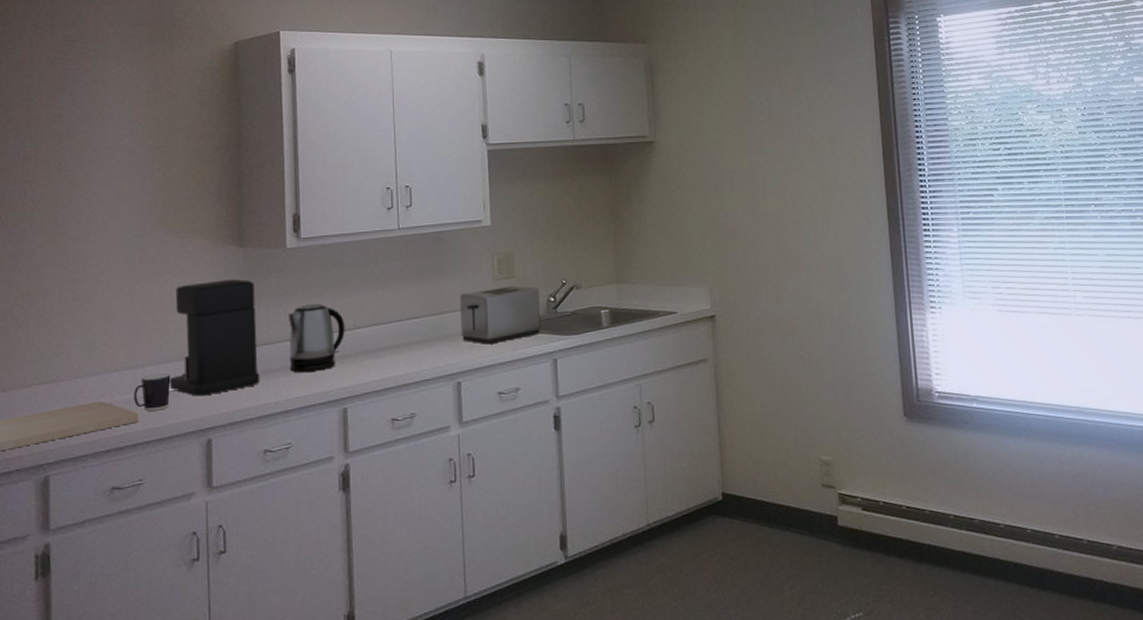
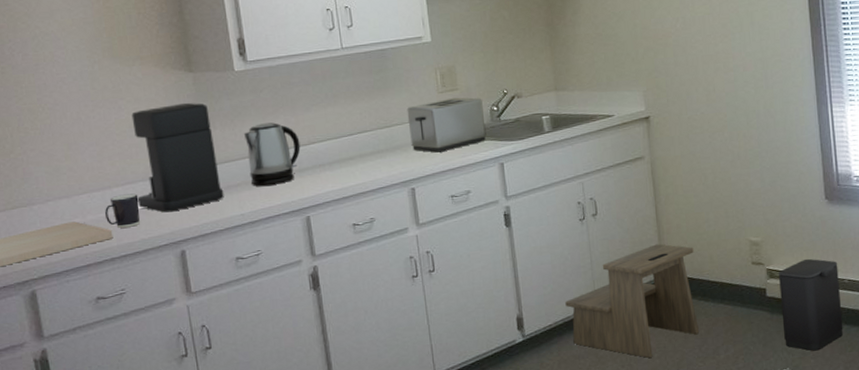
step stool: none [614,458,762,592] -> present [565,244,700,359]
pedal bin: none [850,483,924,594] -> present [778,258,843,351]

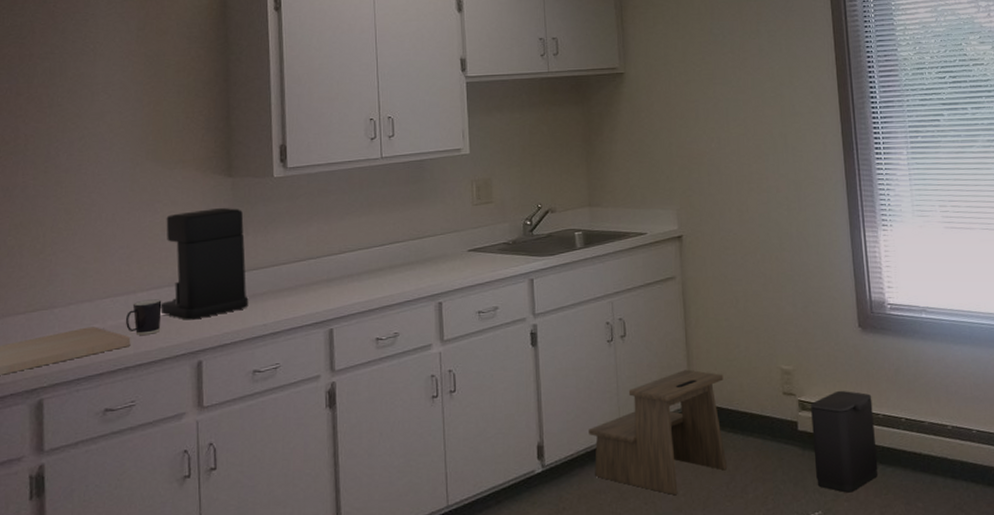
kettle: present [243,122,301,186] -> none [275,230,331,295]
toaster: present [407,97,487,153] -> none [440,210,518,266]

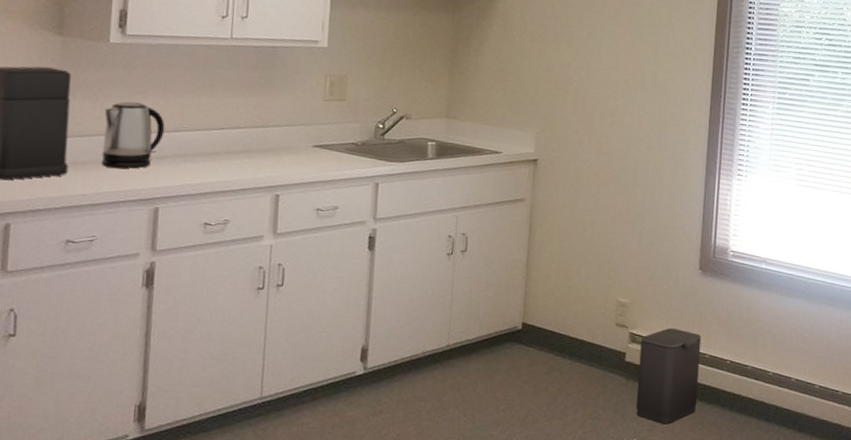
kettle: none [275,230,331,295] -> present [100,101,165,169]
step stool: present [589,369,728,496] -> none [416,291,560,410]

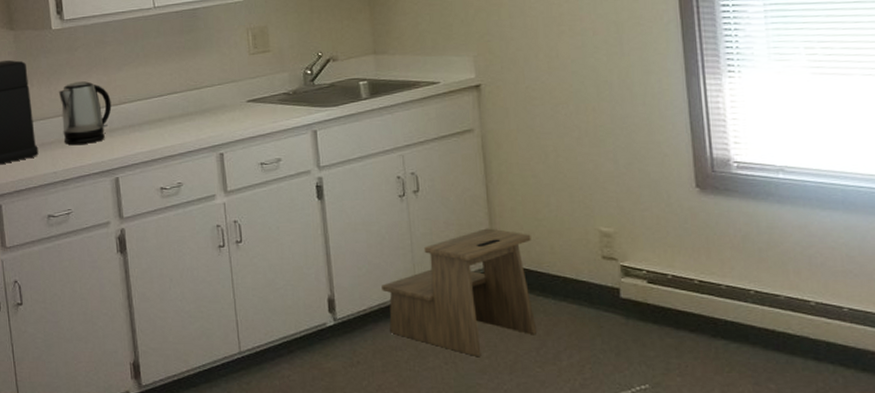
step stool: none [416,291,560,410] -> present [381,228,538,358]
pedal bin: present [636,327,702,425] -> none [634,256,719,367]

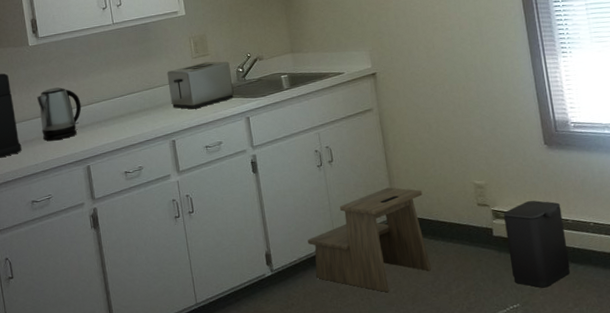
toaster: none [217,59,299,117] -> present [167,61,234,109]
pedal bin: none [634,256,719,367] -> present [503,200,570,288]

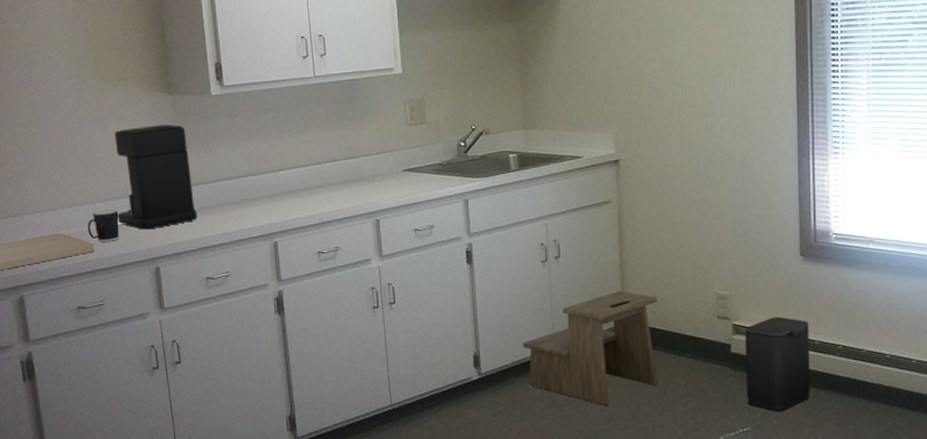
kettle: present [36,87,82,141] -> none [217,147,271,209]
toaster: present [167,61,234,109] -> none [375,131,452,186]

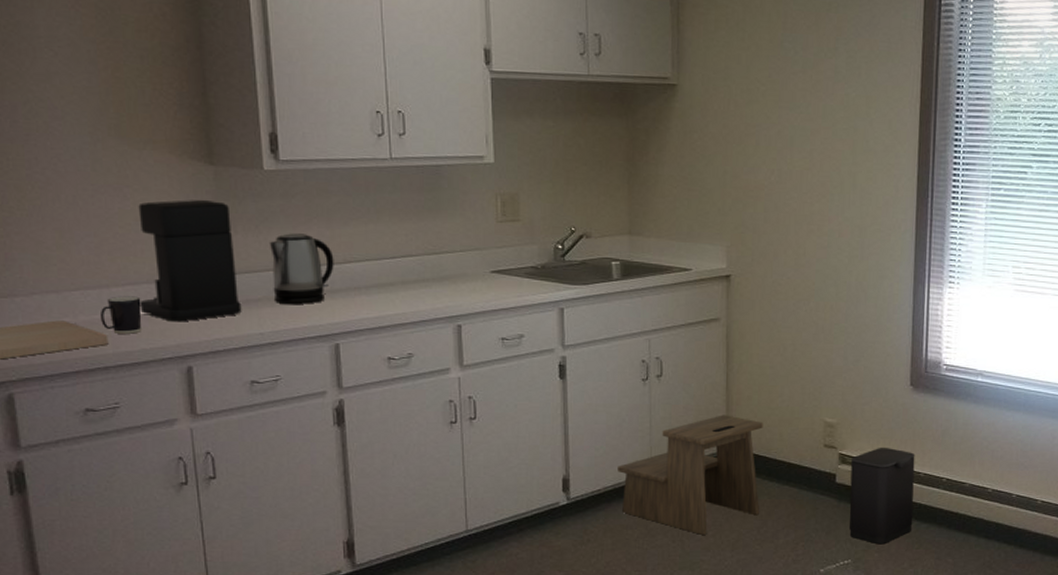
kettle: none [217,147,271,209] -> present [269,233,334,304]

